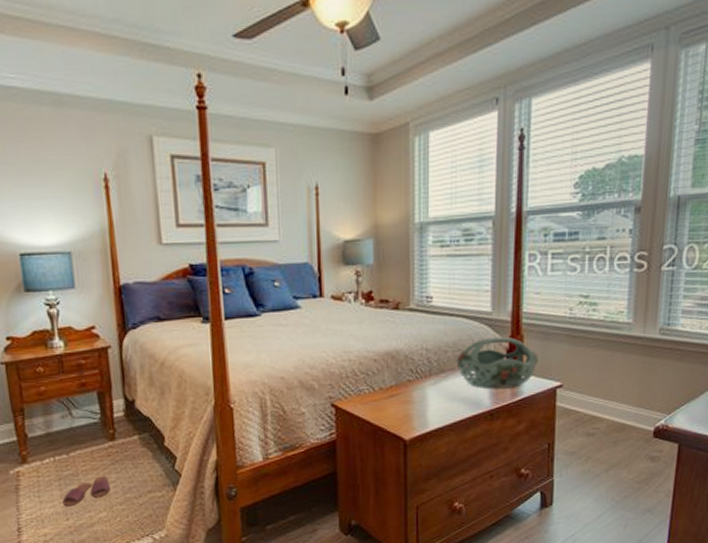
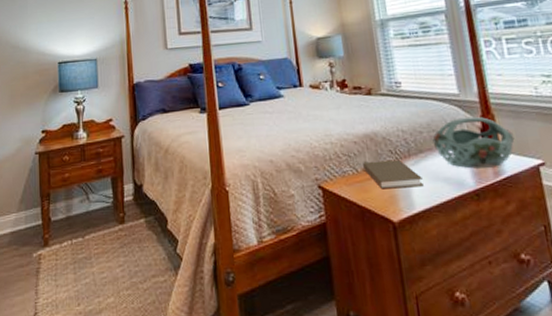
slippers: present [62,476,110,507] -> none [75,259,118,291]
book: none [381,379,440,408] -> present [363,159,423,189]

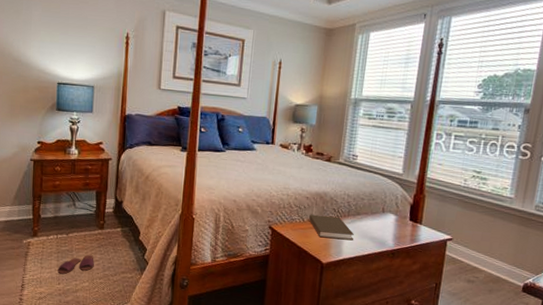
slippers: none [75,259,118,291] -> present [57,255,94,275]
decorative basket: present [432,116,515,169] -> none [370,193,436,236]

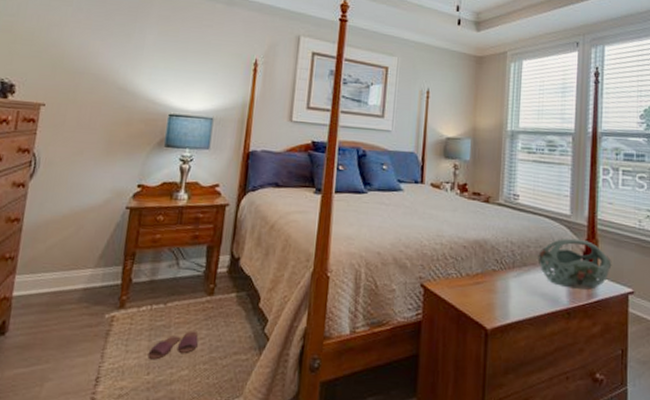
book: present [309,214,354,241] -> none [468,267,521,299]
decorative basket: none [370,193,436,236] -> present [538,238,612,290]

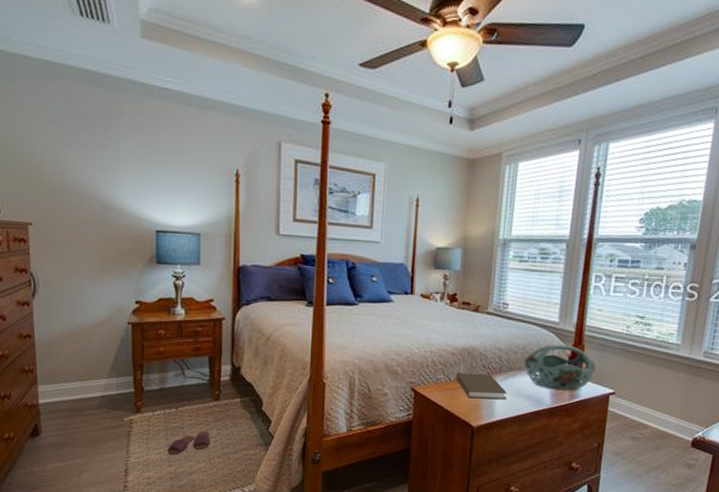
book: none [468,267,521,299] -> present [456,372,507,400]

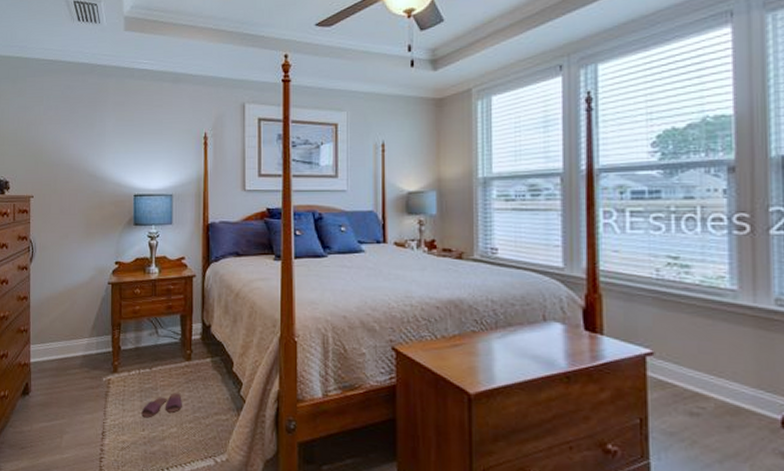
book: present [456,372,507,400] -> none [443,329,508,362]
decorative basket: present [524,344,597,391] -> none [525,293,622,351]

